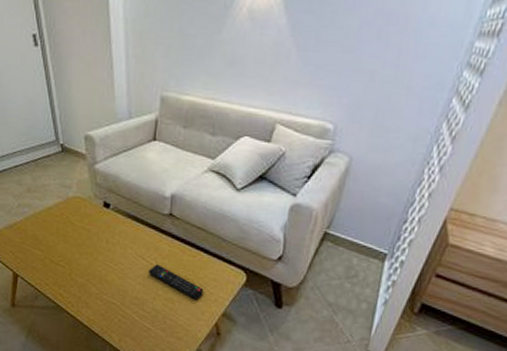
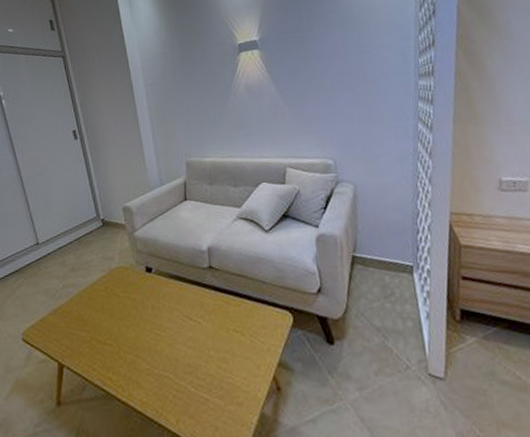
remote control: present [148,264,204,299] -> none [196,322,255,353]

